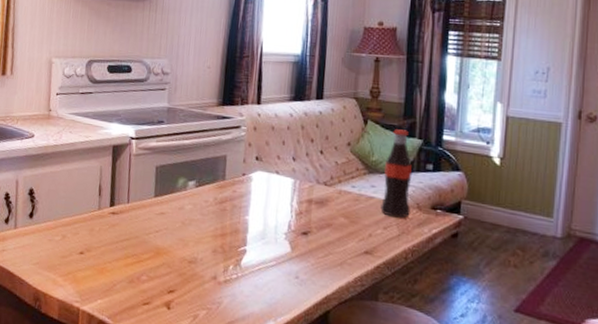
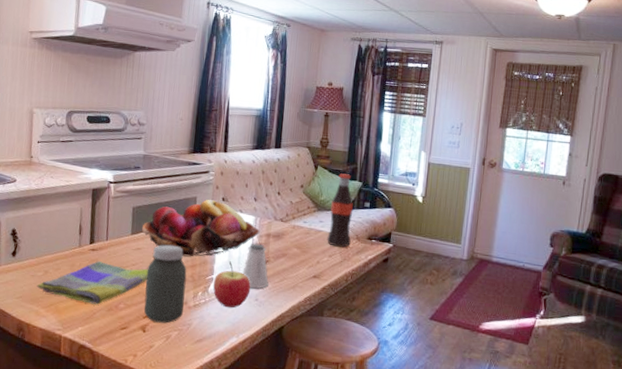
dish towel: none [54,226,173,275] -> present [37,261,148,305]
fruit basket: none [165,158,300,225] -> present [141,199,260,257]
jar: none [168,210,216,301] -> present [144,245,187,323]
apple: none [246,230,290,287] -> present [213,261,251,308]
saltshaker: none [280,210,311,264] -> present [242,243,269,288]

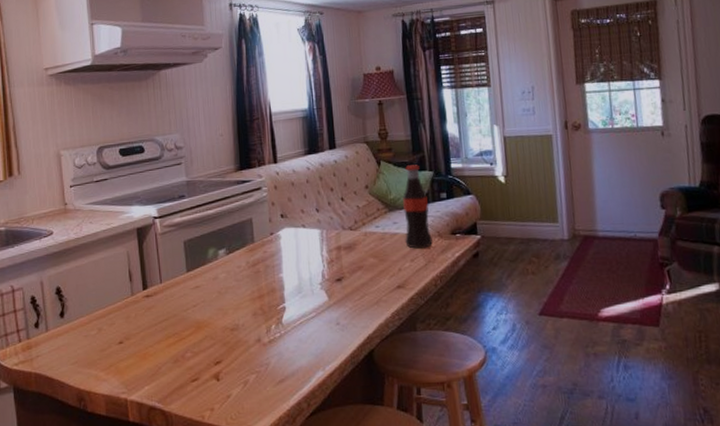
dish towel: present [37,261,148,305] -> none [92,308,212,358]
fruit basket: present [141,199,260,257] -> none [197,218,329,287]
jar: present [144,245,187,323] -> none [210,276,259,368]
apple: present [213,261,251,308] -> none [286,284,329,338]
saltshaker: present [242,243,269,288] -> none [316,259,348,311]

